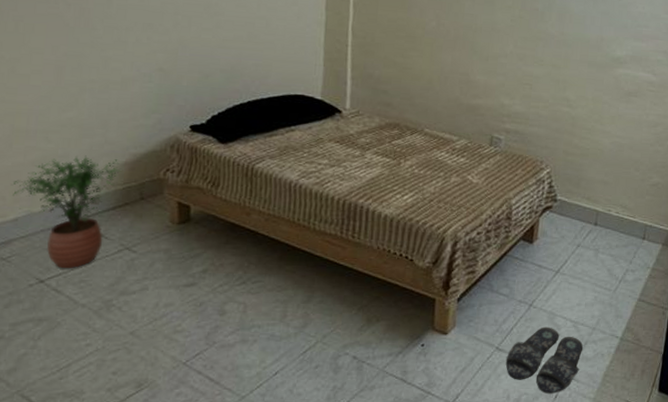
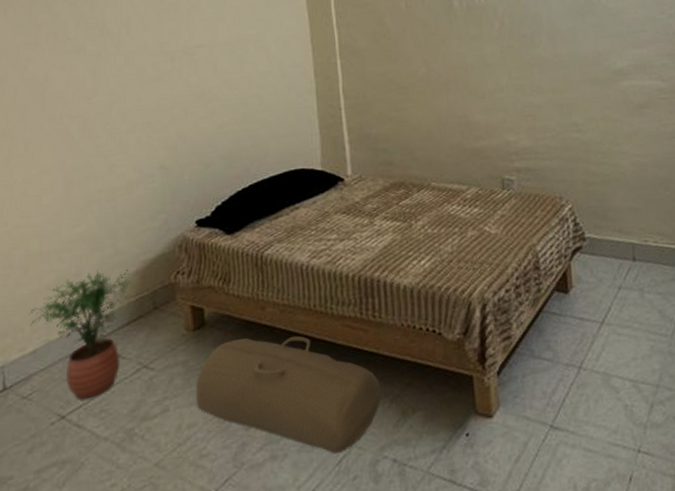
duffel bag: none [175,238,351,346] -> present [195,335,382,454]
slippers: present [506,326,583,393] -> none [564,391,651,477]

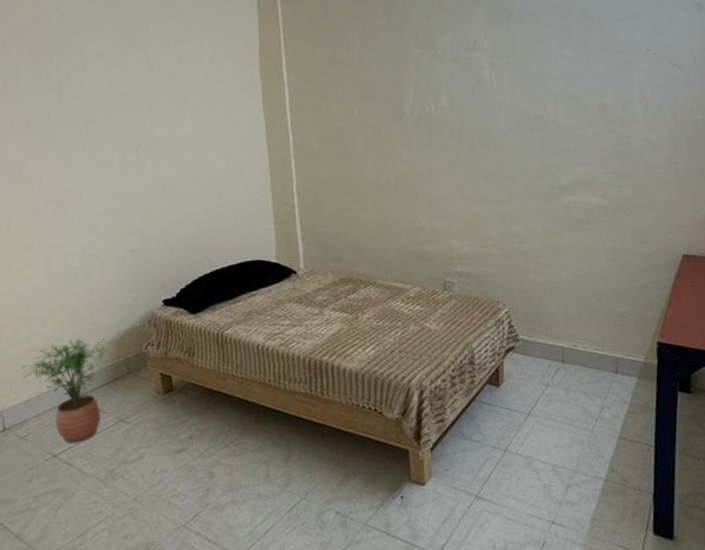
duffel bag: present [195,335,382,454] -> none [166,404,328,503]

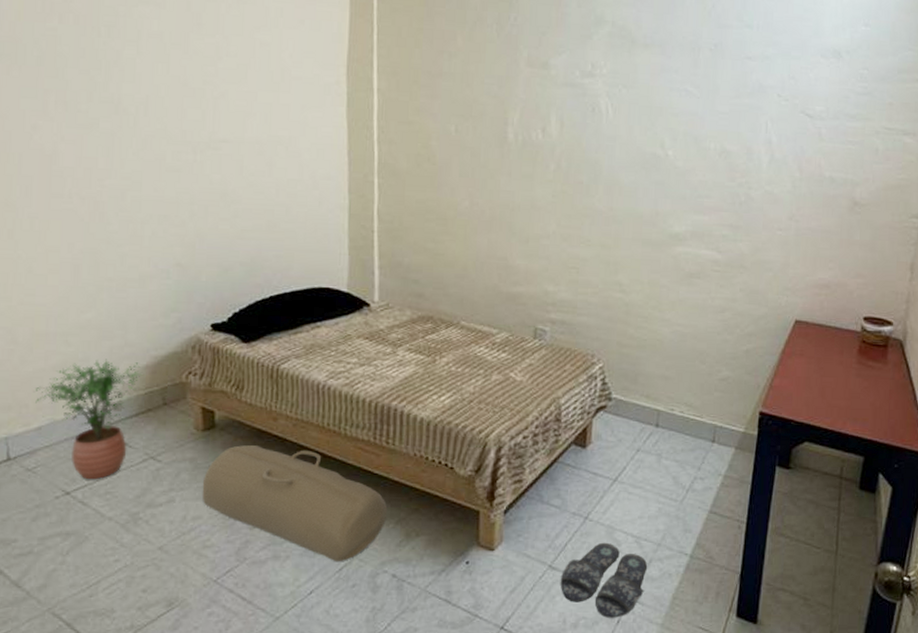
duffel bag: none [166,404,328,503] -> present [202,445,388,562]
slippers: none [488,471,565,541] -> present [561,542,647,618]

